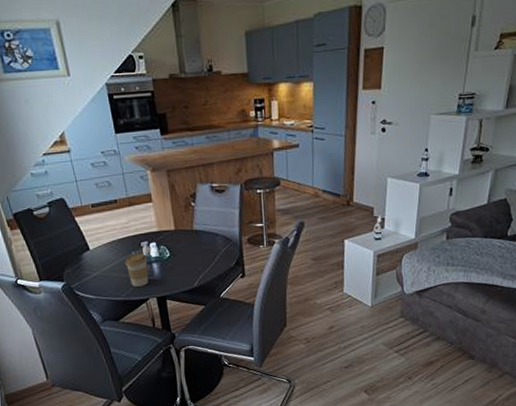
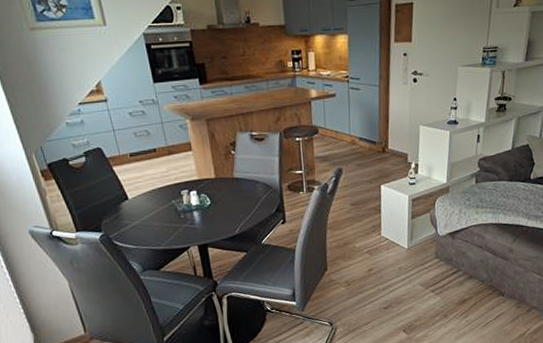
coffee cup: present [125,253,149,287] -> none [165,201,190,235]

